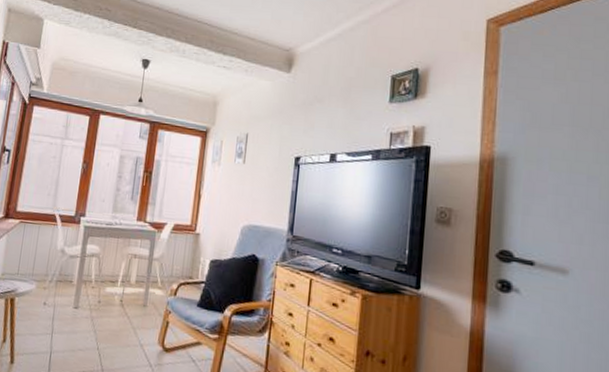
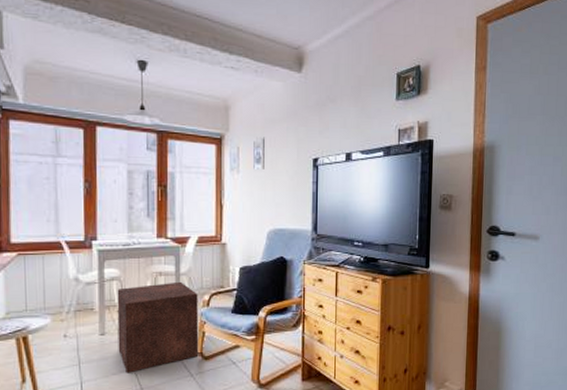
ottoman: none [87,265,167,352] -> present [117,281,199,373]

